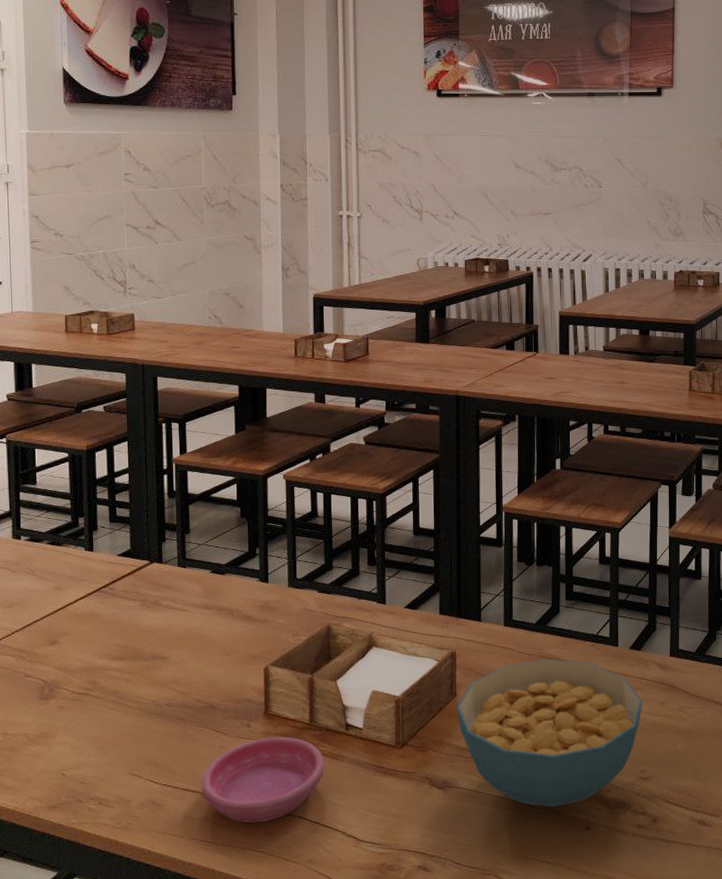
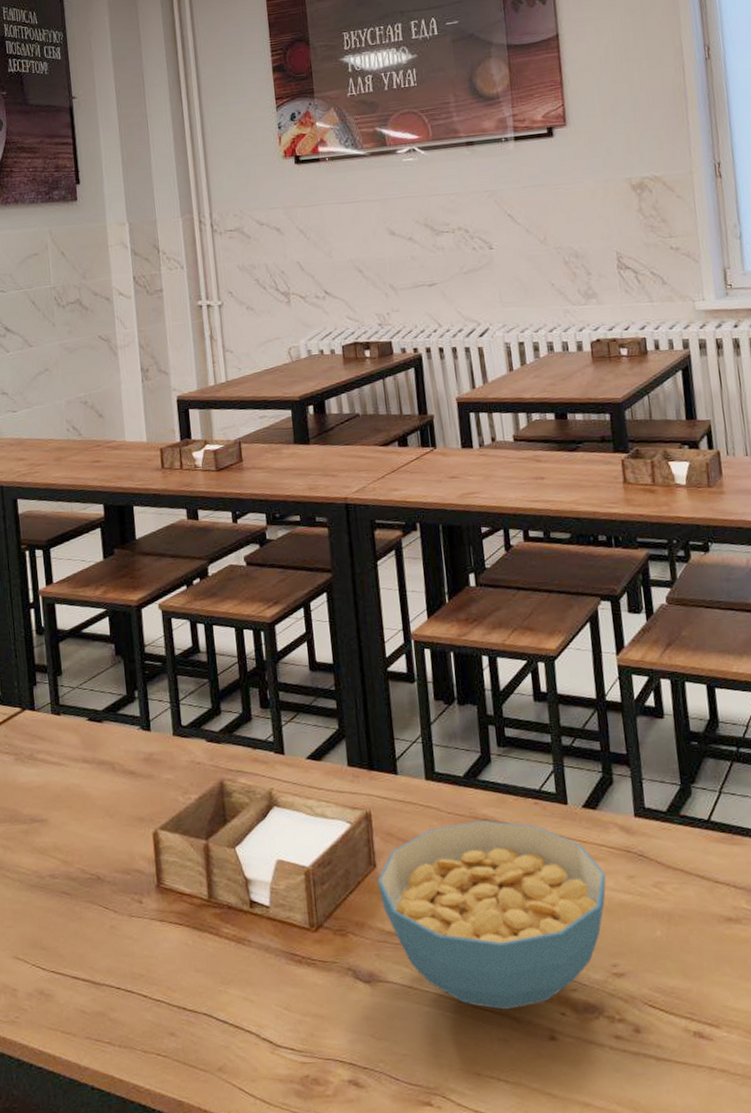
saucer: present [202,736,325,824] -> none [93,915,230,1021]

